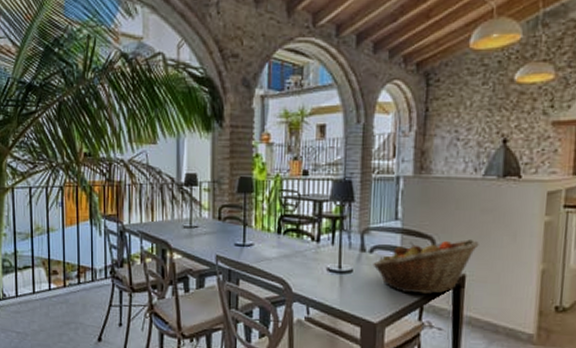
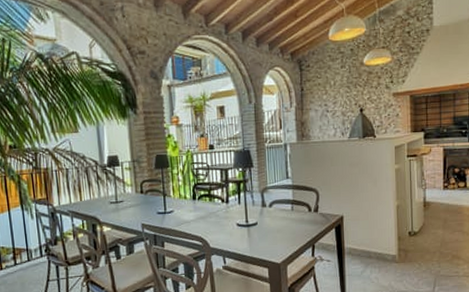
fruit basket: present [373,239,479,294] -> none [273,188,351,236]

